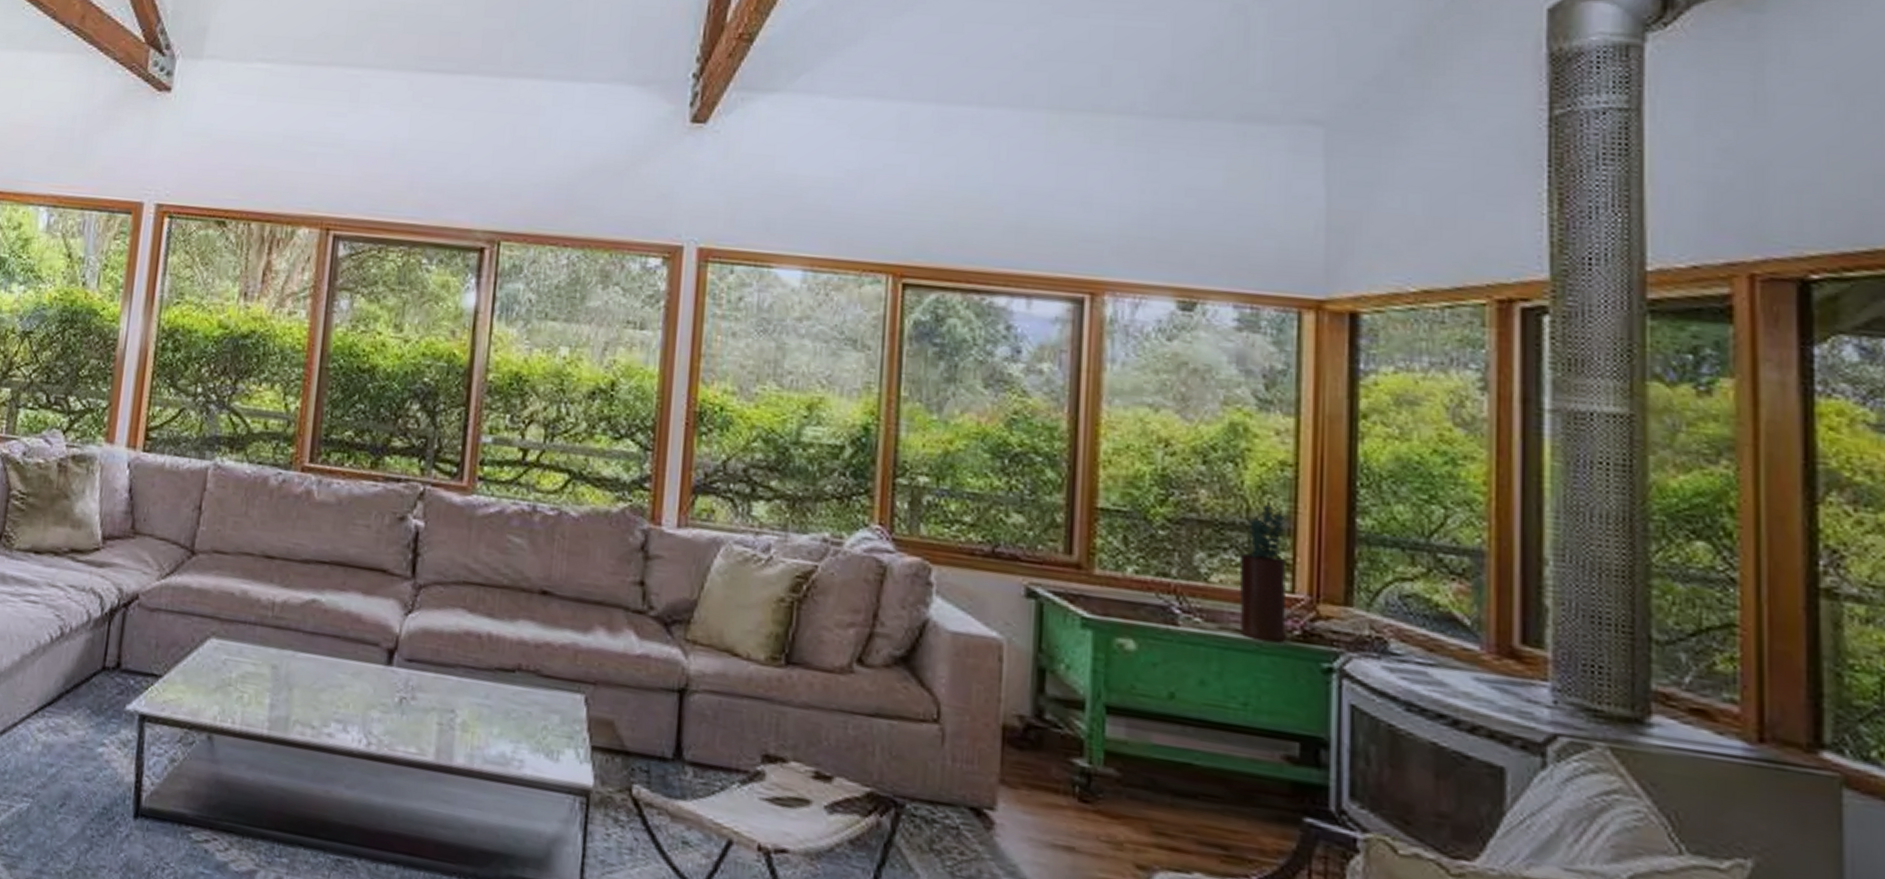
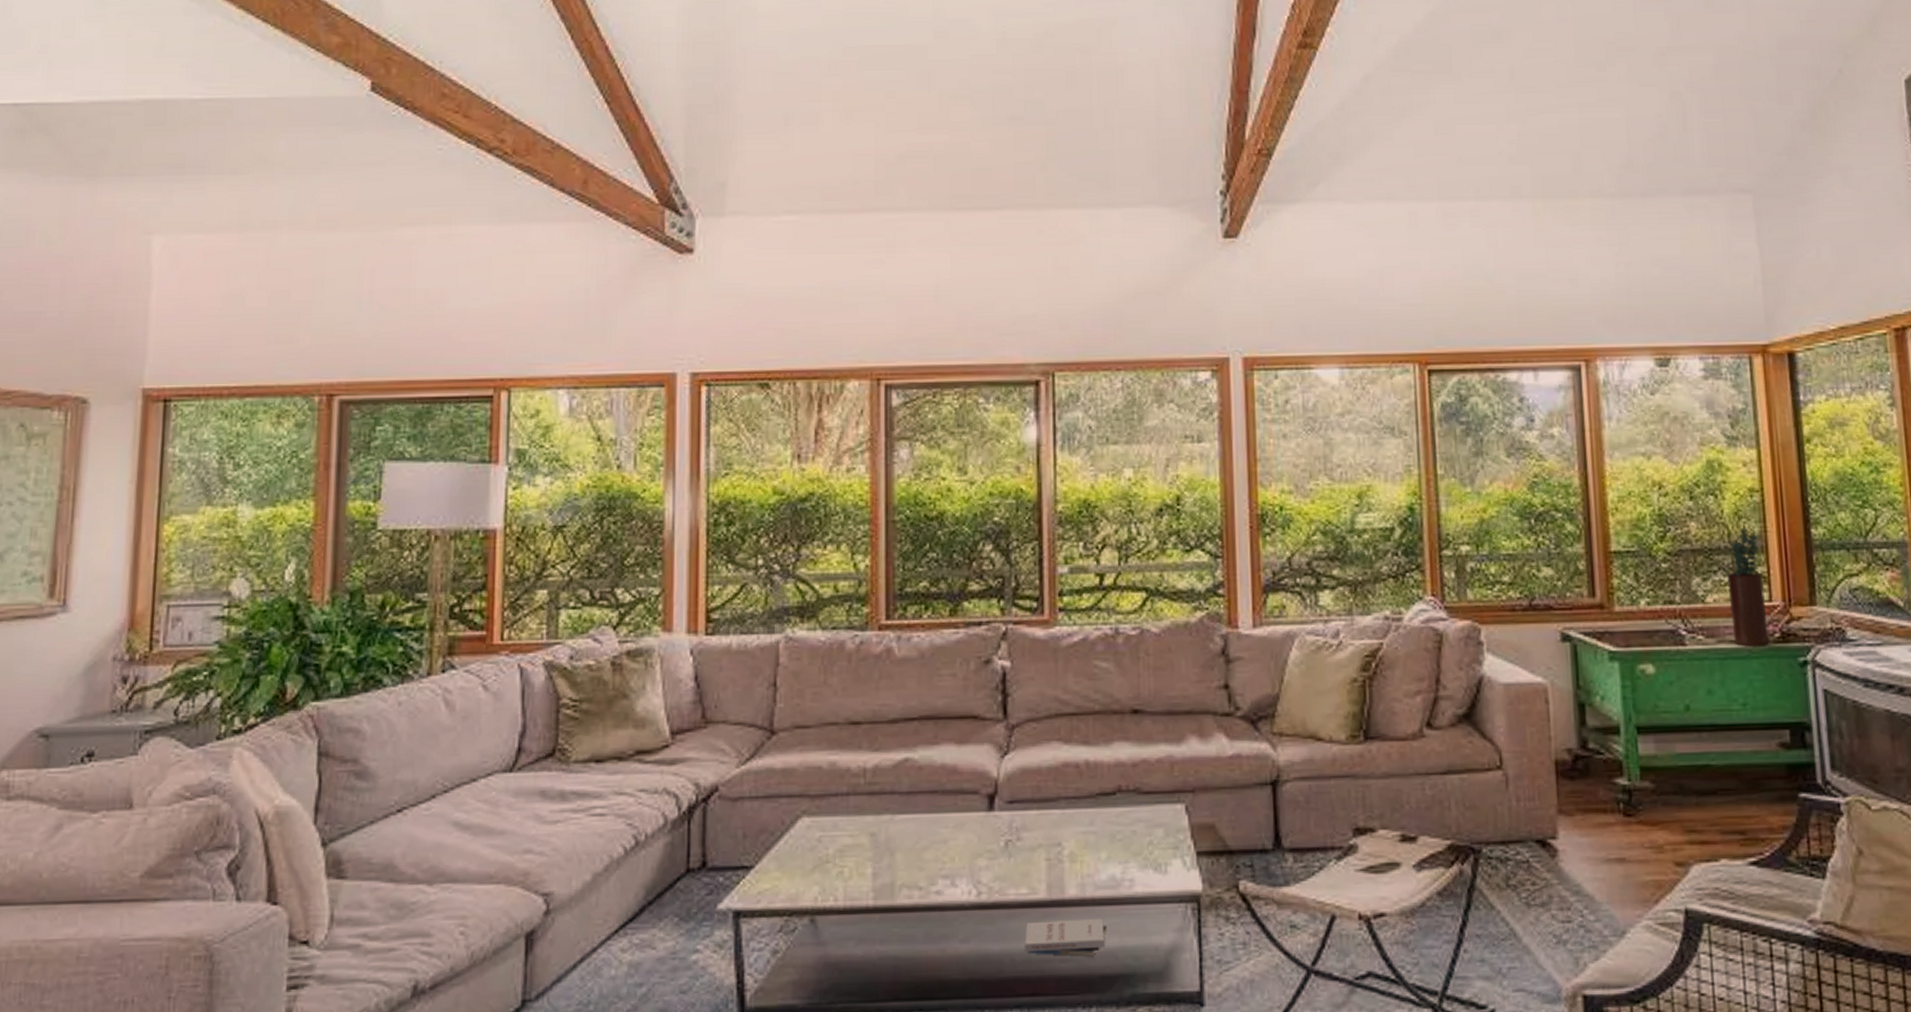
books: none [407,781,492,829] -> present [1025,918,1108,957]

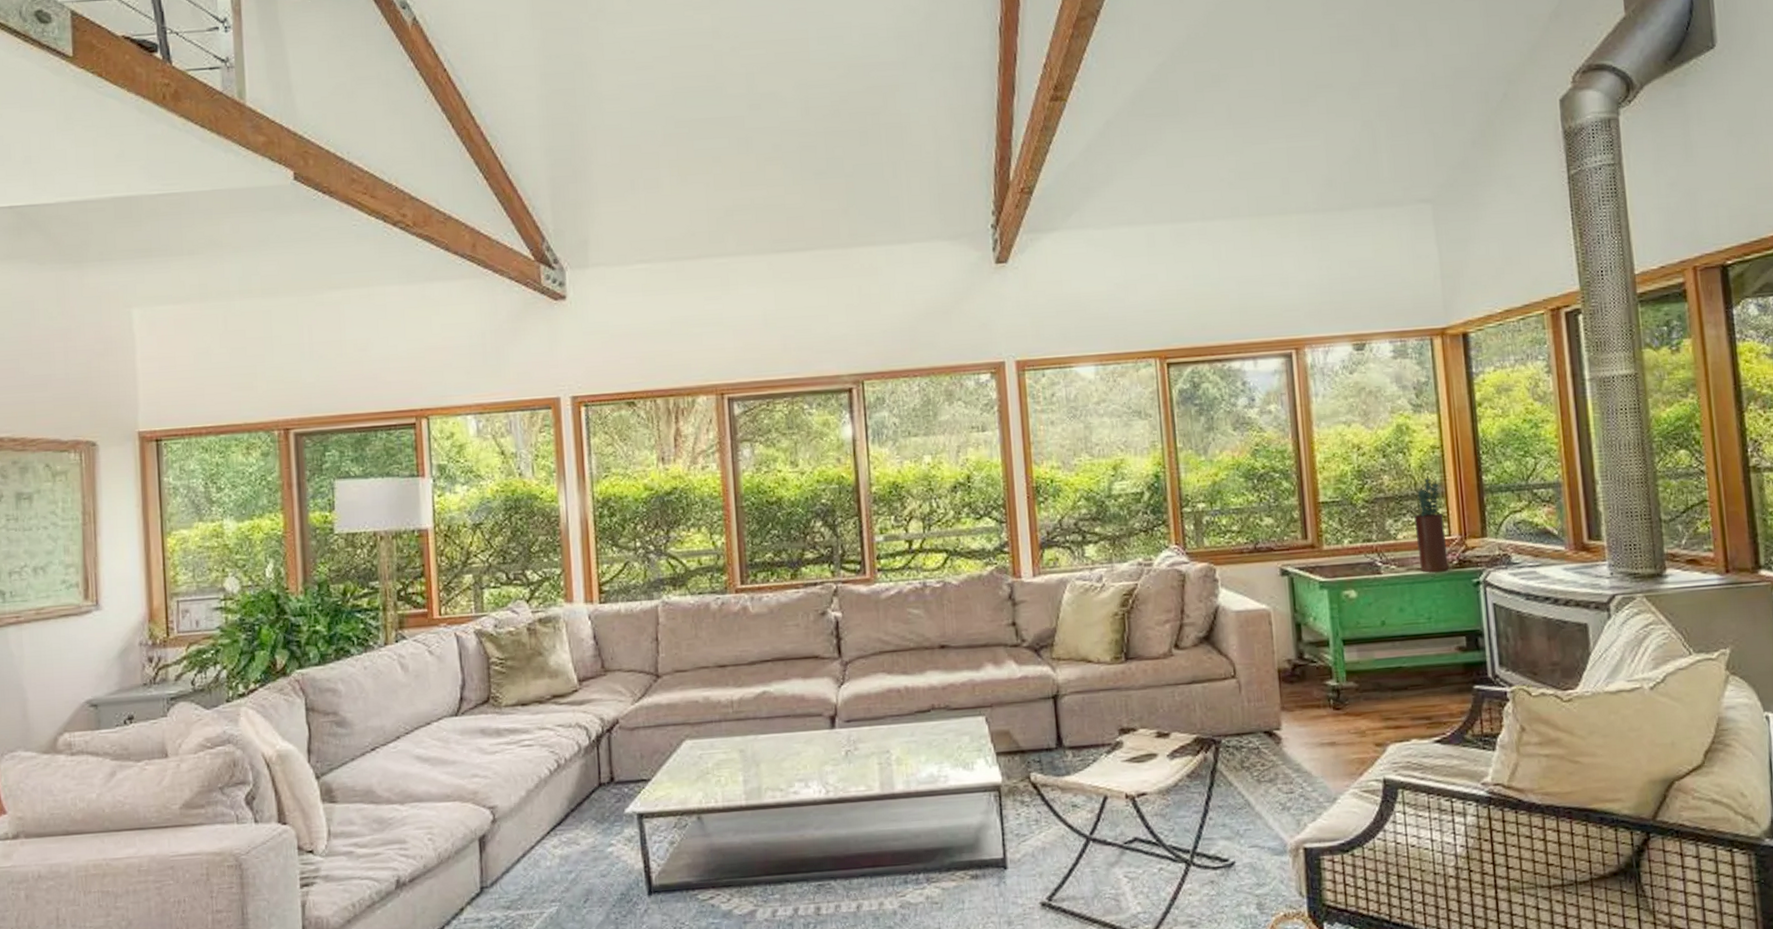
books: present [1025,918,1108,957] -> none [865,806,930,836]

